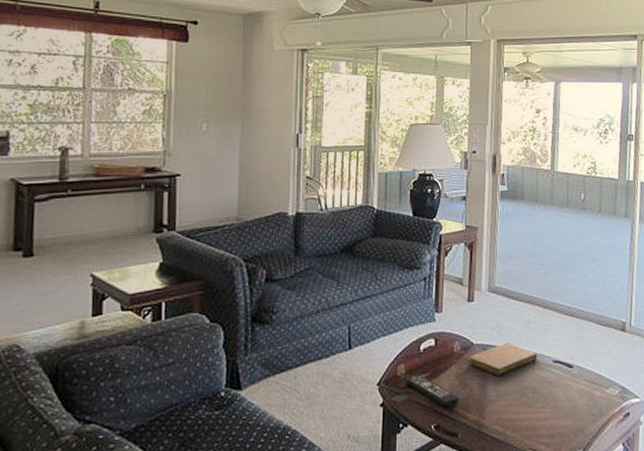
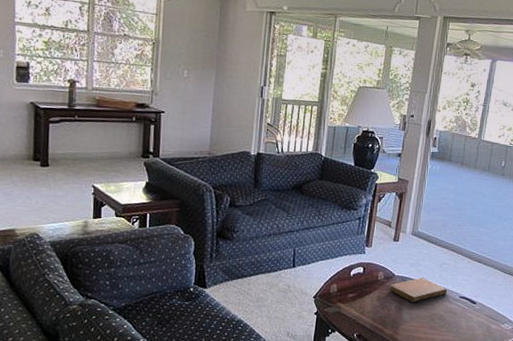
remote control: present [405,374,460,407] -> none [336,293,379,322]

